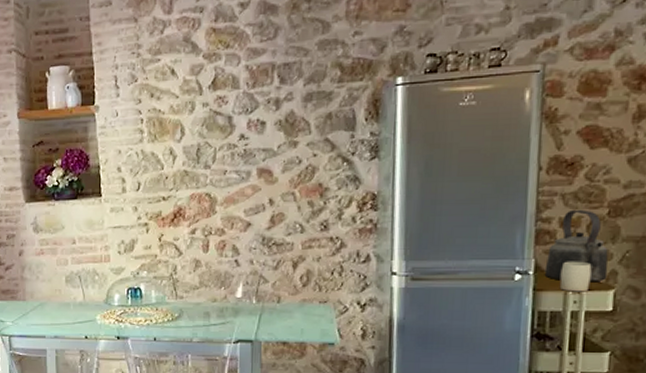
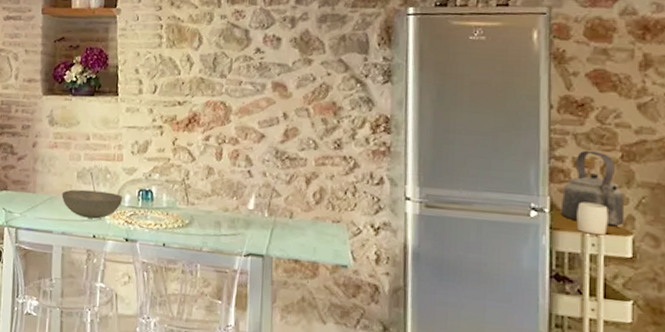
bowl: none [51,293,113,320] -> present [61,189,123,219]

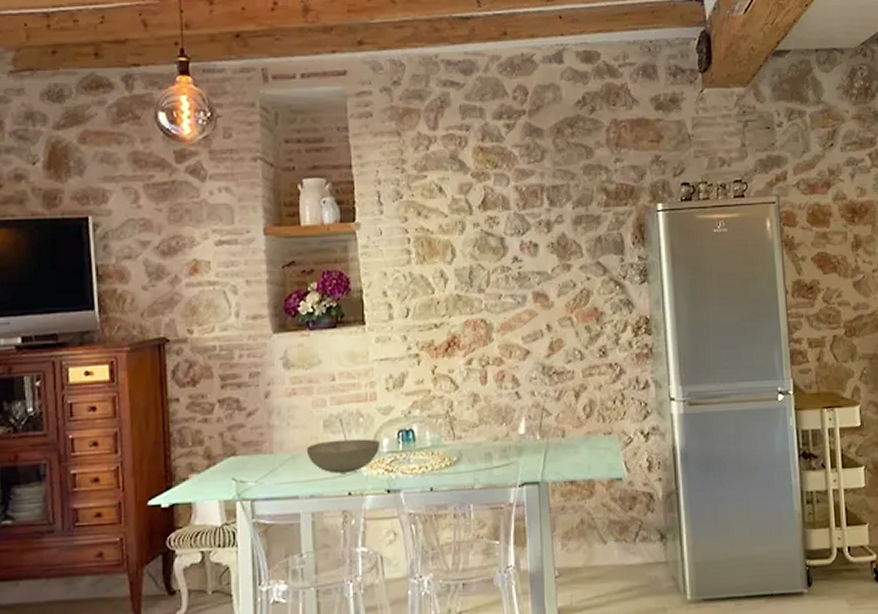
kettle: present [560,150,625,227] -> none [802,330,852,399]
mug: present [576,201,608,236] -> none [815,379,840,410]

